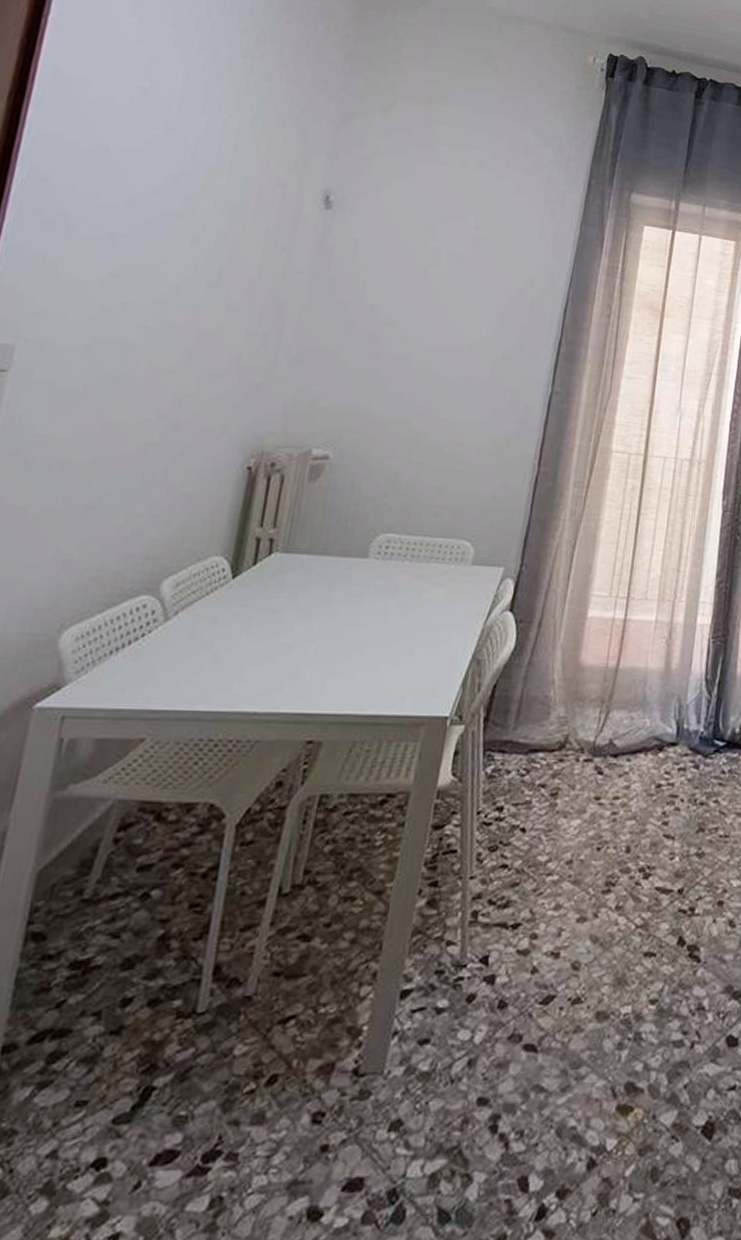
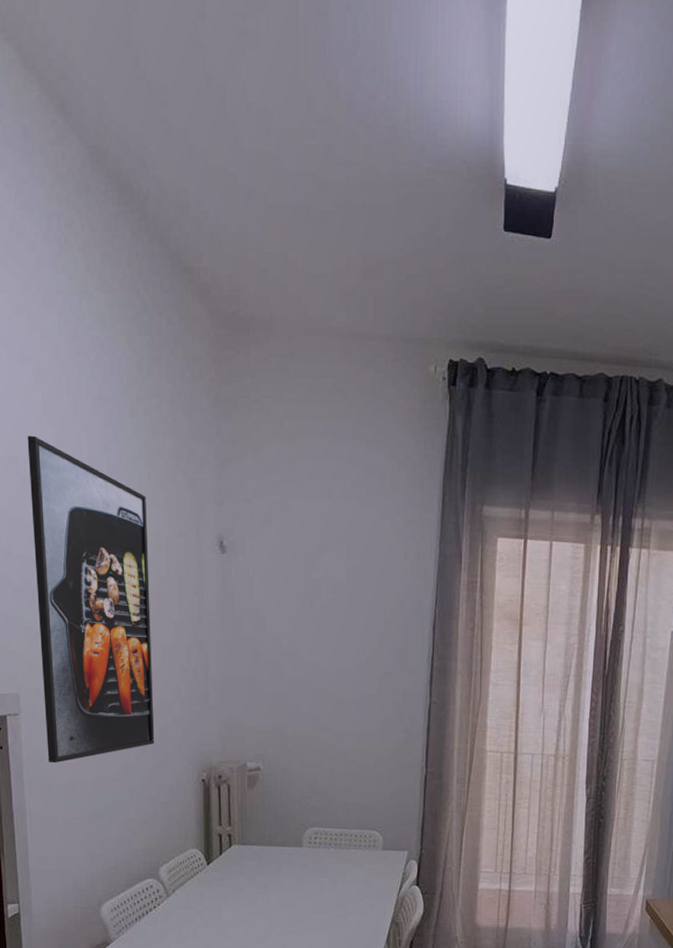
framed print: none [33,59,244,436] -> present [27,435,155,763]

